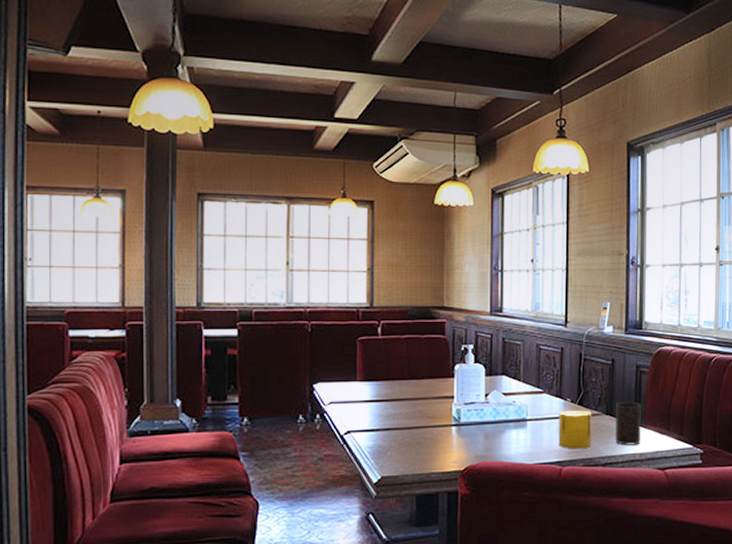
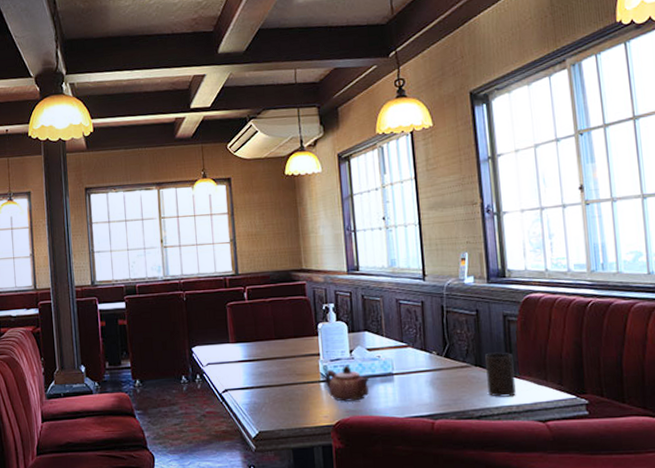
teapot: none [457,409,502,447] -> present [325,365,369,402]
cup: present [559,410,592,449] -> none [425,362,463,402]

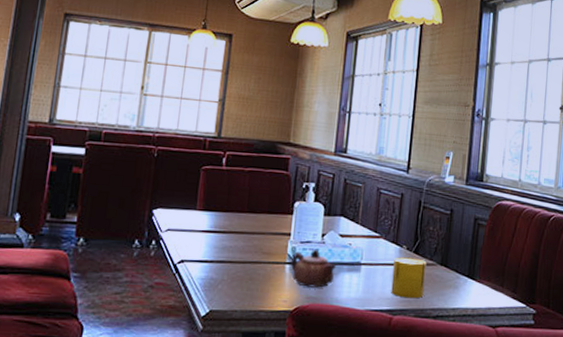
cup: none [425,362,463,402] -> present [391,257,427,299]
cup: present [485,352,516,397] -> none [448,253,477,299]

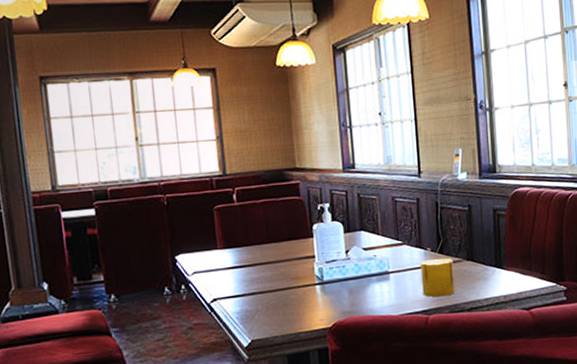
teapot: present [291,249,336,288] -> none [321,265,365,303]

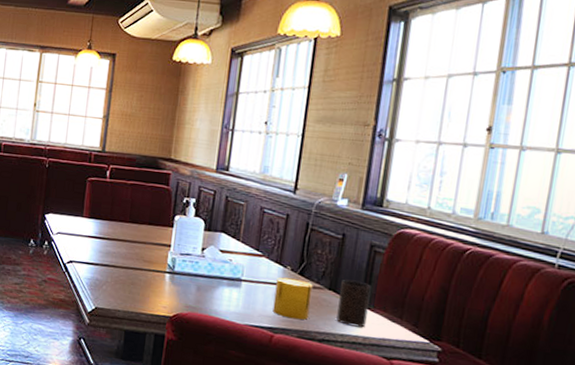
cup: none [476,245,504,289] -> present [336,279,371,328]

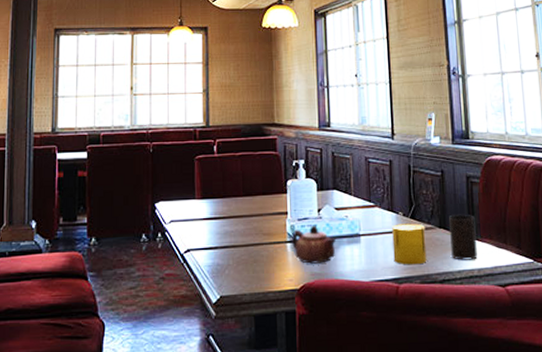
teapot: none [171,261,216,299] -> present [292,224,336,264]

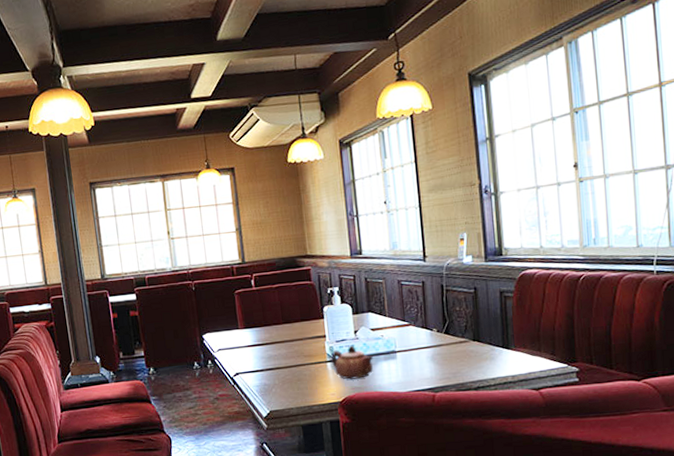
cup: present [392,223,427,265] -> none [426,338,462,376]
cup: present [449,214,478,260] -> none [483,327,511,369]

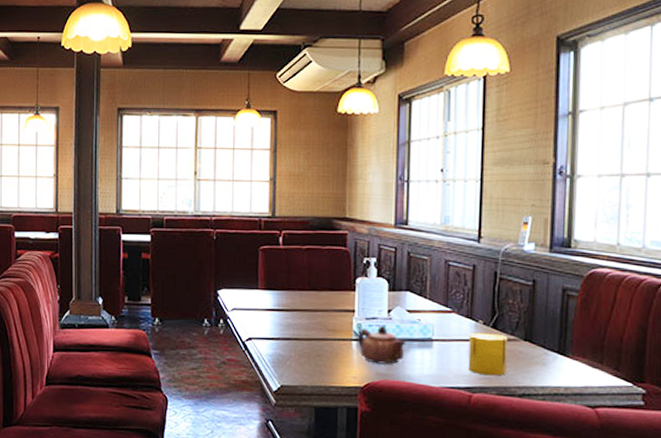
cup: none [426,338,462,376] -> present [468,332,508,376]

